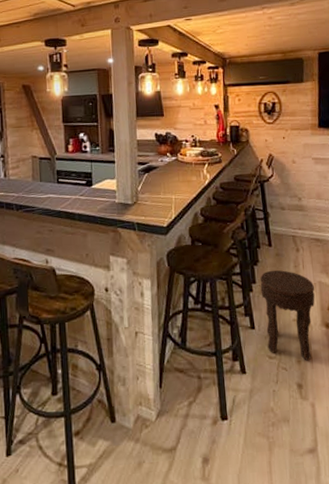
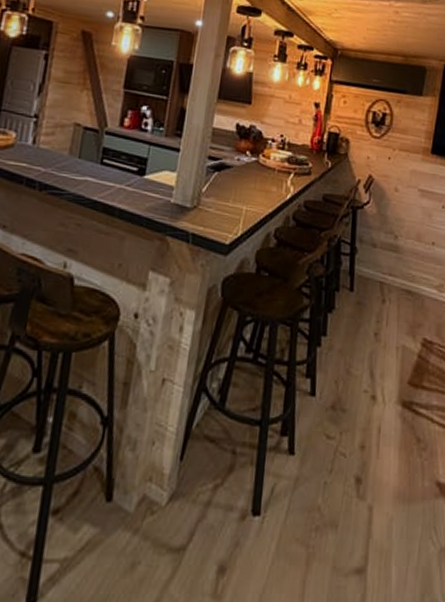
side table: present [260,270,315,361] -> none [327,322,397,448]

